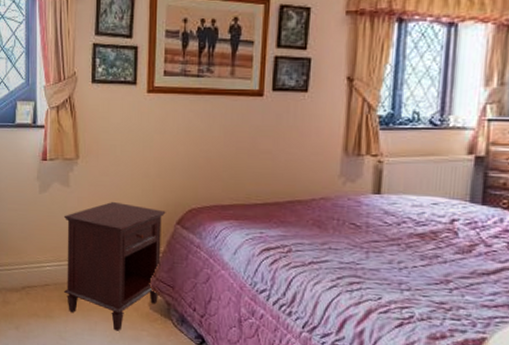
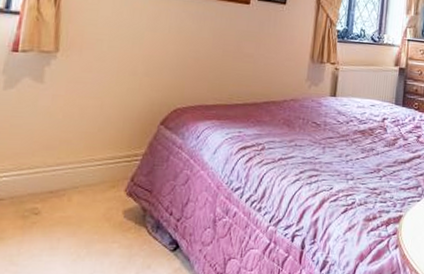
nightstand: present [63,202,166,331] -> none [22,101,151,247]

